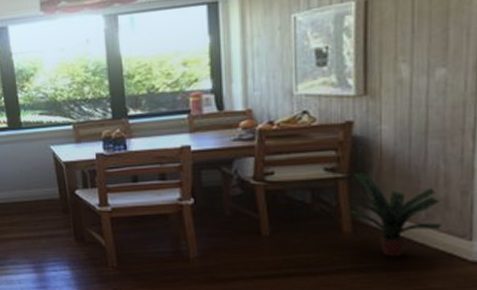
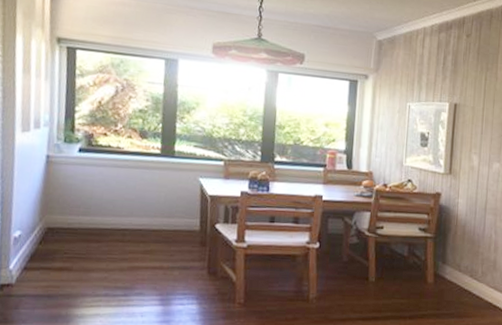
potted plant: present [349,172,441,257] -> none [433,234,491,306]

